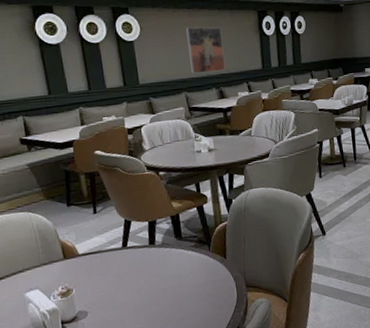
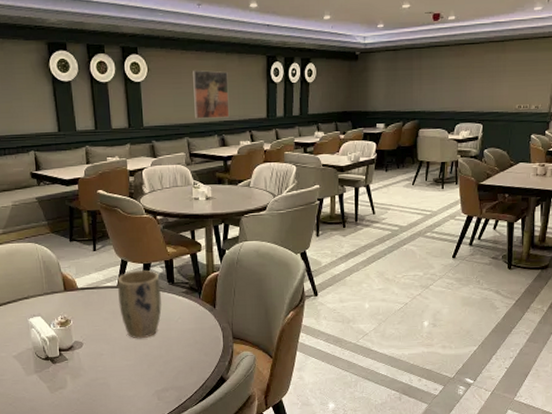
plant pot: none [122,228,171,300] -> present [117,270,162,339]

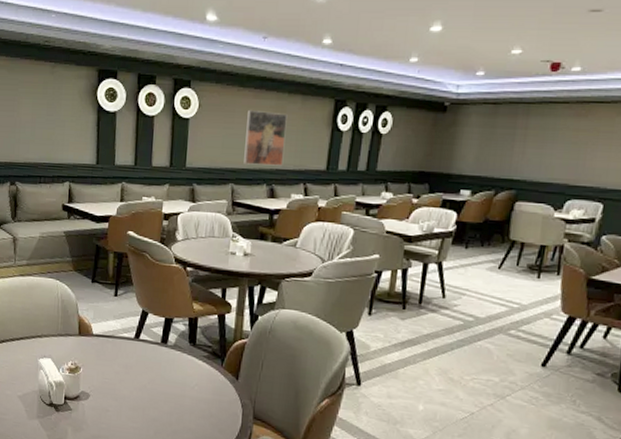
plant pot: present [117,270,162,339] -> none [133,324,181,401]

